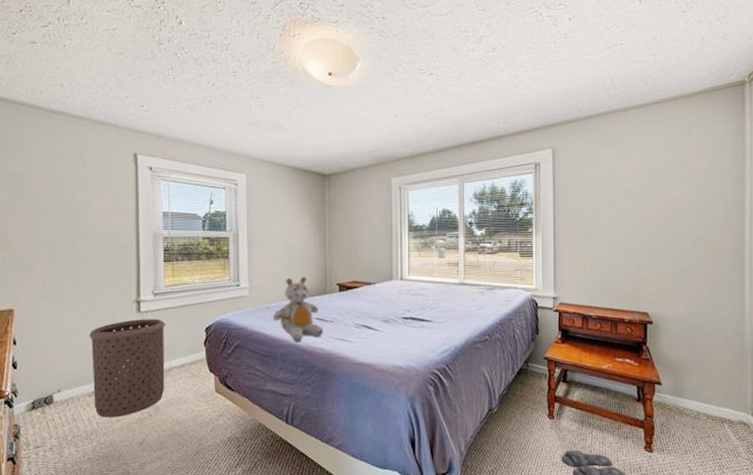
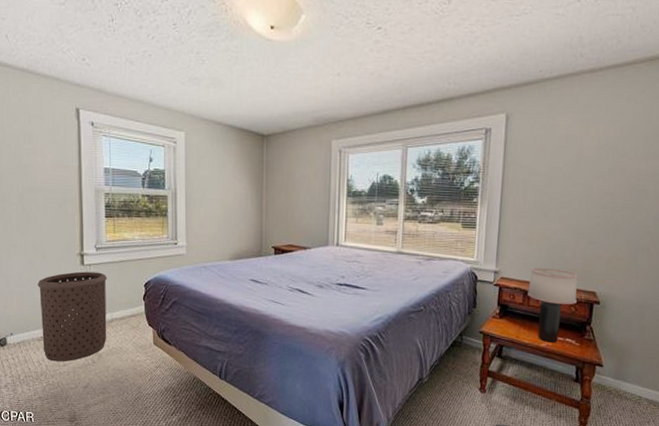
stuffed bear: present [273,276,324,342] -> none [209,237,258,302]
table lamp: none [586,292,633,364] -> present [527,267,578,342]

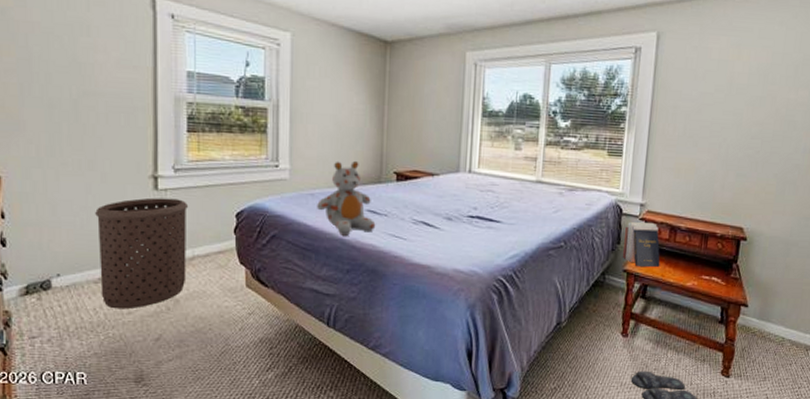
stuffed bear: none [209,237,258,302] -> present [317,160,376,236]
books: none [478,288,515,330] -> present [622,222,661,268]
table lamp: present [527,267,578,342] -> none [674,201,726,281]

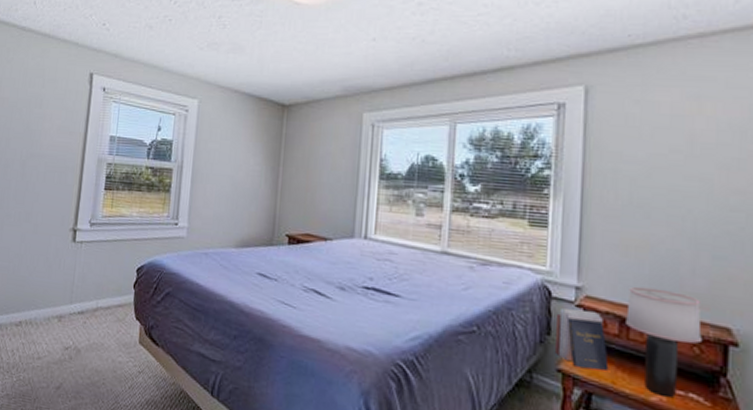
laundry basket: present [95,197,189,309] -> none [19,249,99,354]
stuffed bear: present [317,160,376,236] -> none [210,221,266,299]
table lamp: none [674,201,726,281] -> present [626,286,703,397]

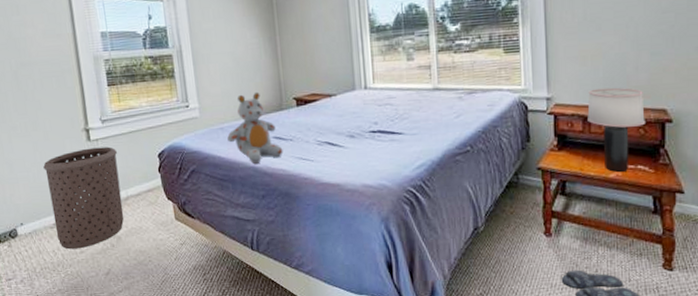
laundry basket: none [19,249,99,354] -> present [43,146,125,250]
stuffed bear: none [210,221,266,299] -> present [227,91,283,164]
books: present [554,308,609,371] -> none [532,116,577,164]

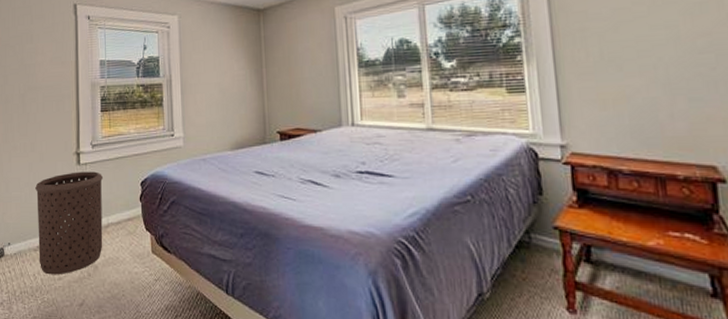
stuffed bear: present [227,91,283,164] -> none [209,123,265,199]
table lamp: present [587,87,647,172] -> none [612,137,691,239]

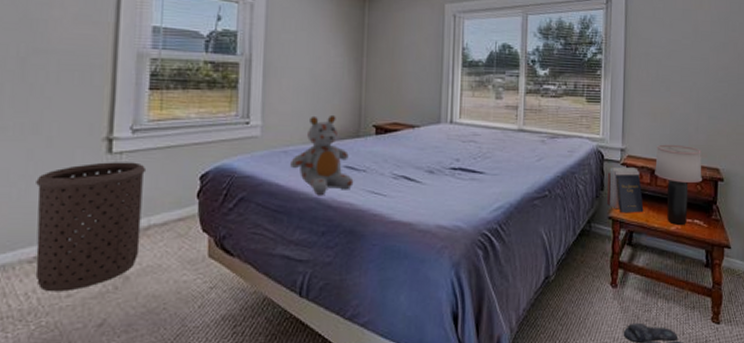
stuffed bear: none [209,123,265,199] -> present [290,114,354,195]
books: none [545,167,603,223] -> present [606,168,644,214]
table lamp: none [612,137,691,239] -> present [655,144,703,225]

